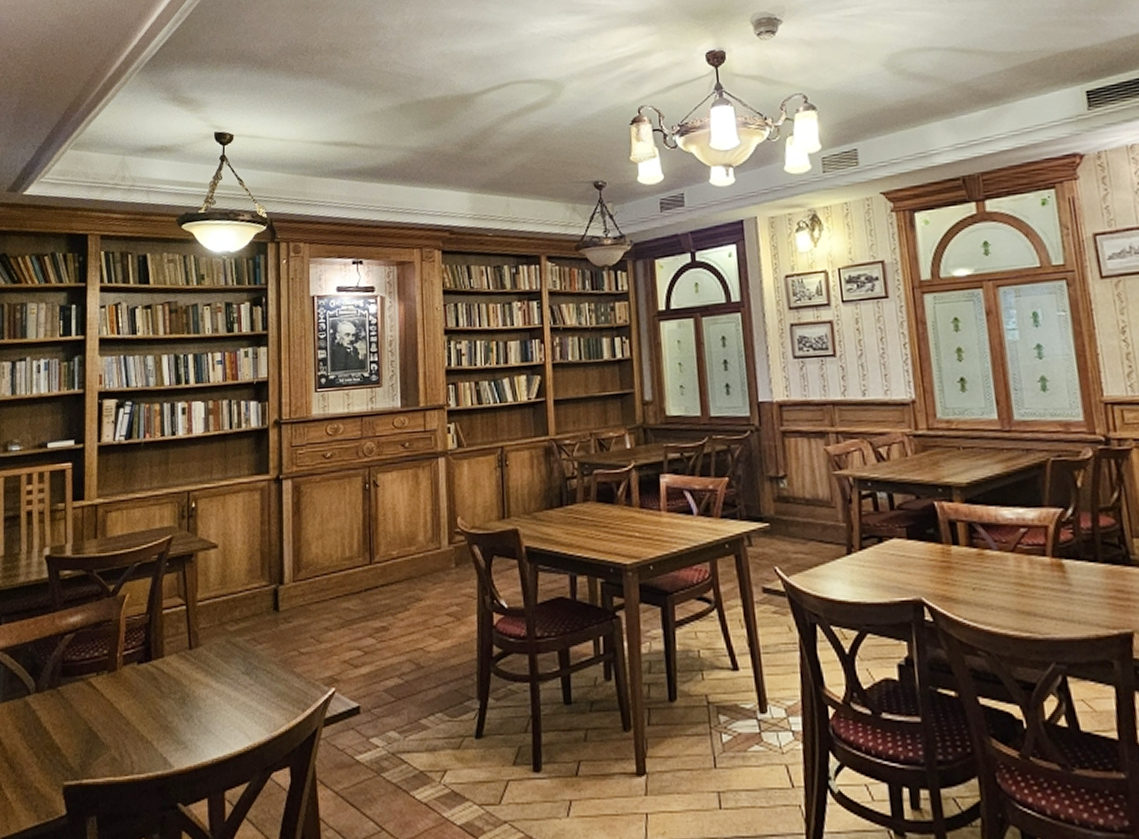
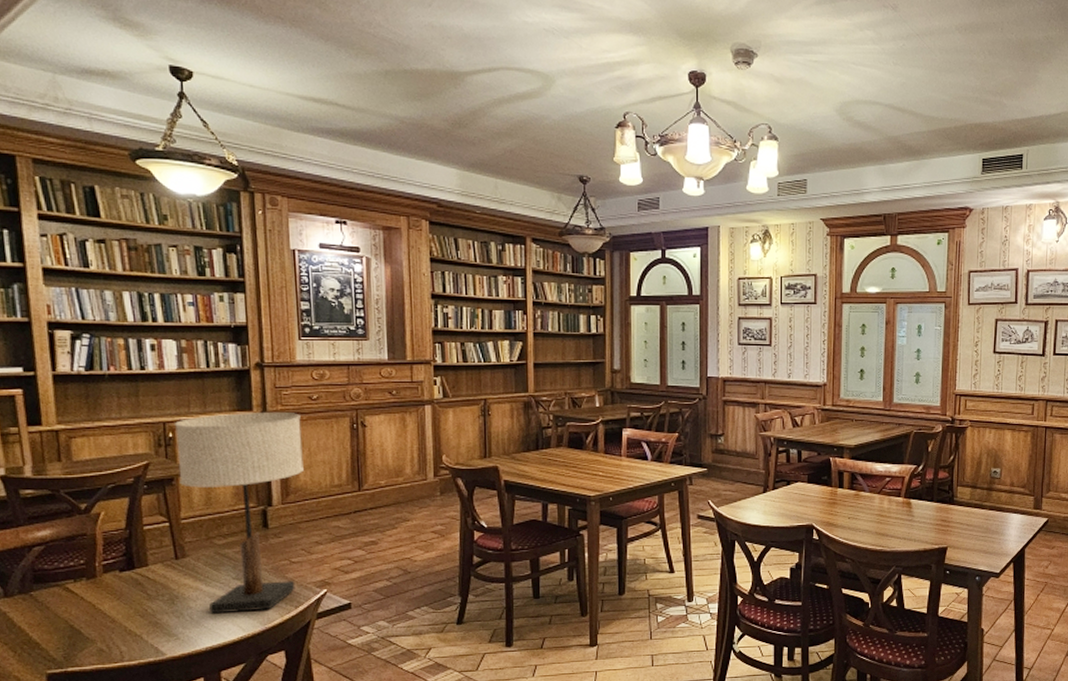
table lamp: none [197,474,316,717] -> present [174,413,304,614]

